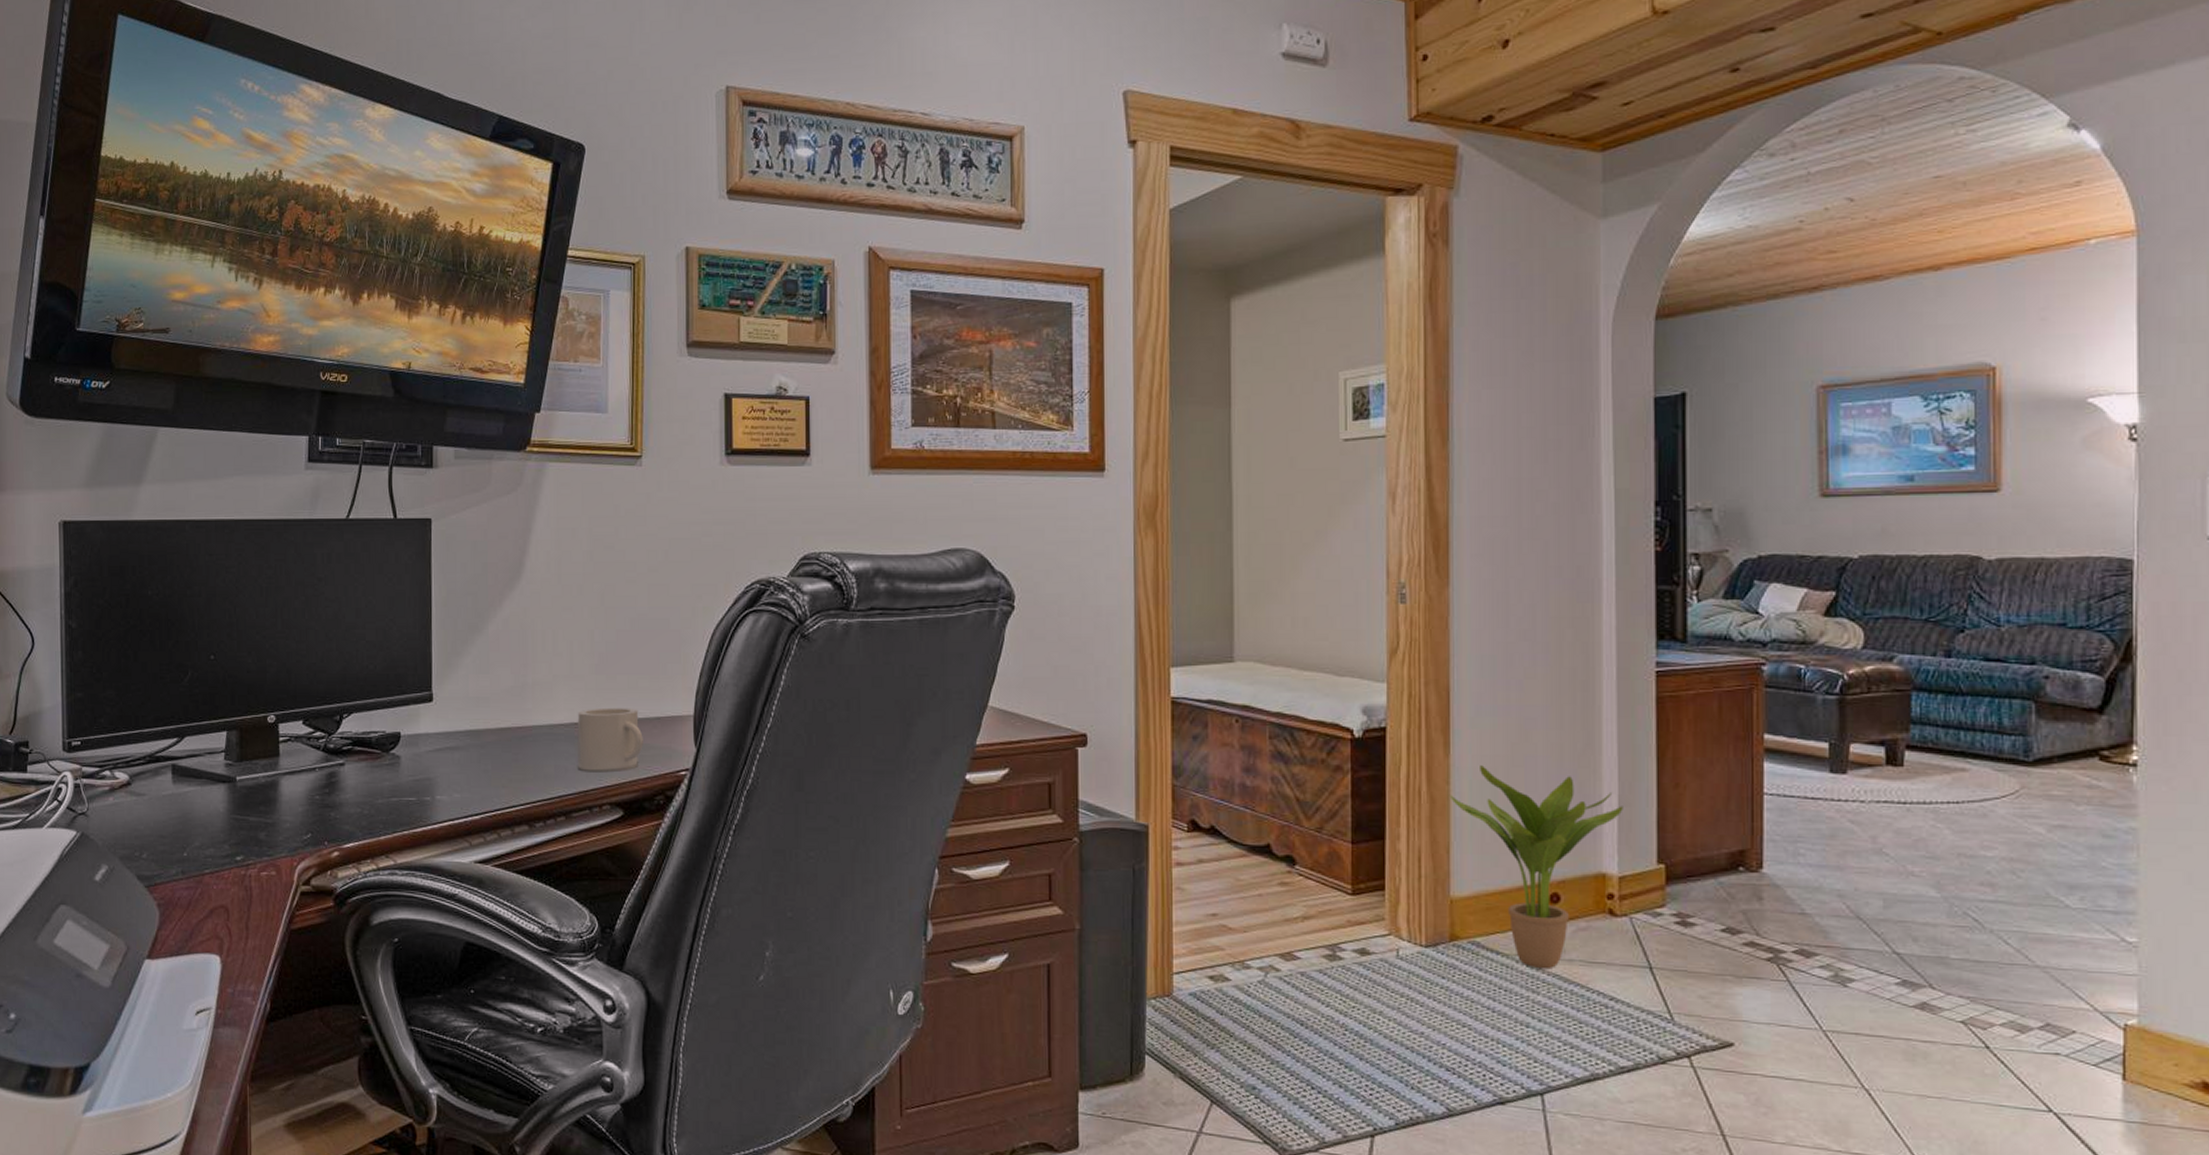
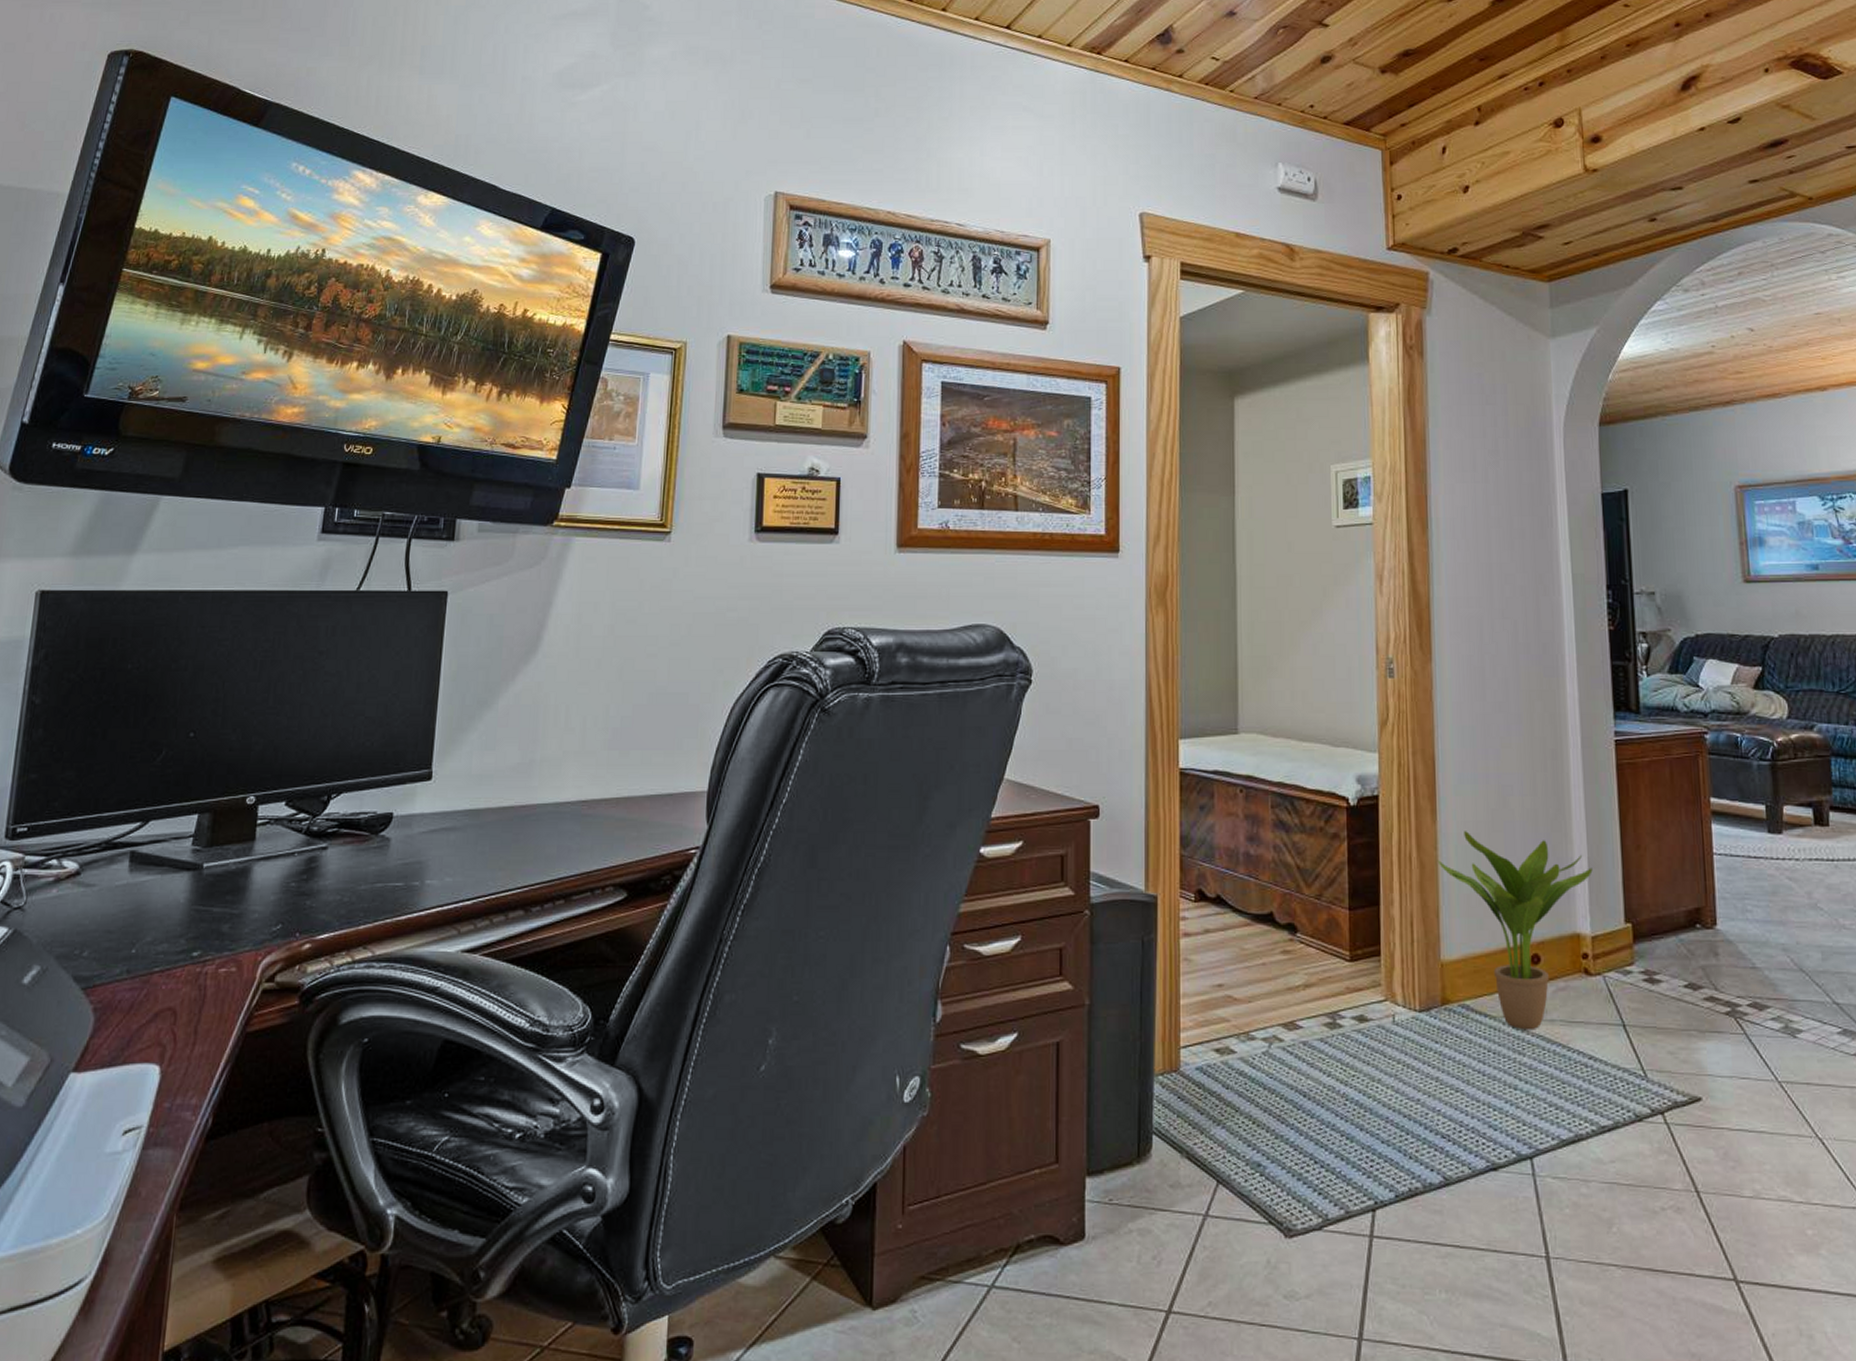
mug: present [577,707,643,773] -> none [582,784,654,852]

